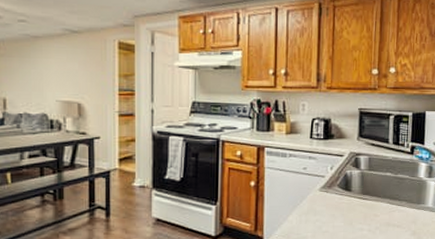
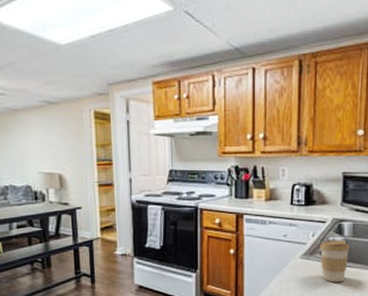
coffee cup: none [337,173,366,215] -> present [319,240,350,282]

